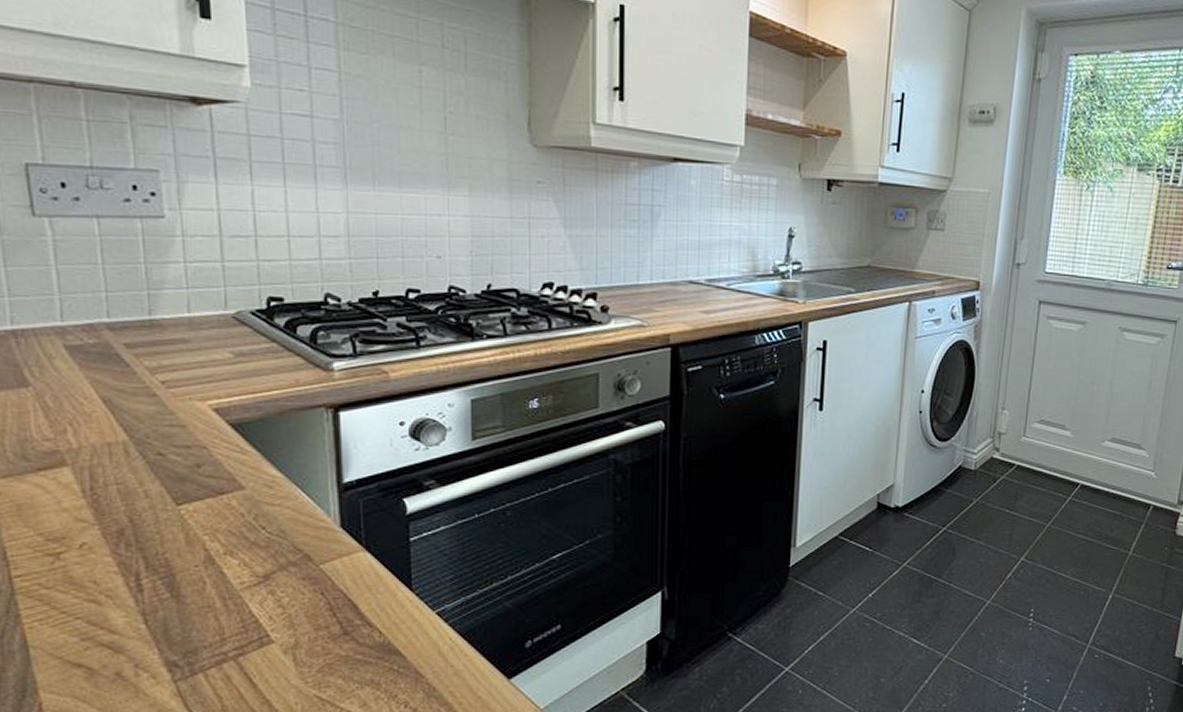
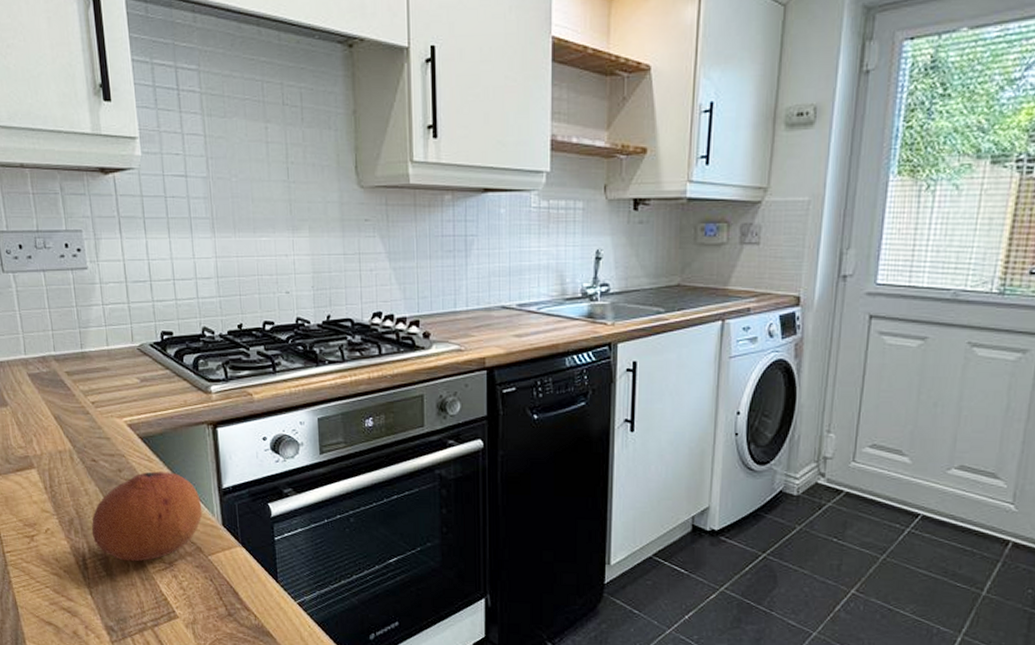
fruit: none [151,465,314,578] -> present [91,471,203,562]

